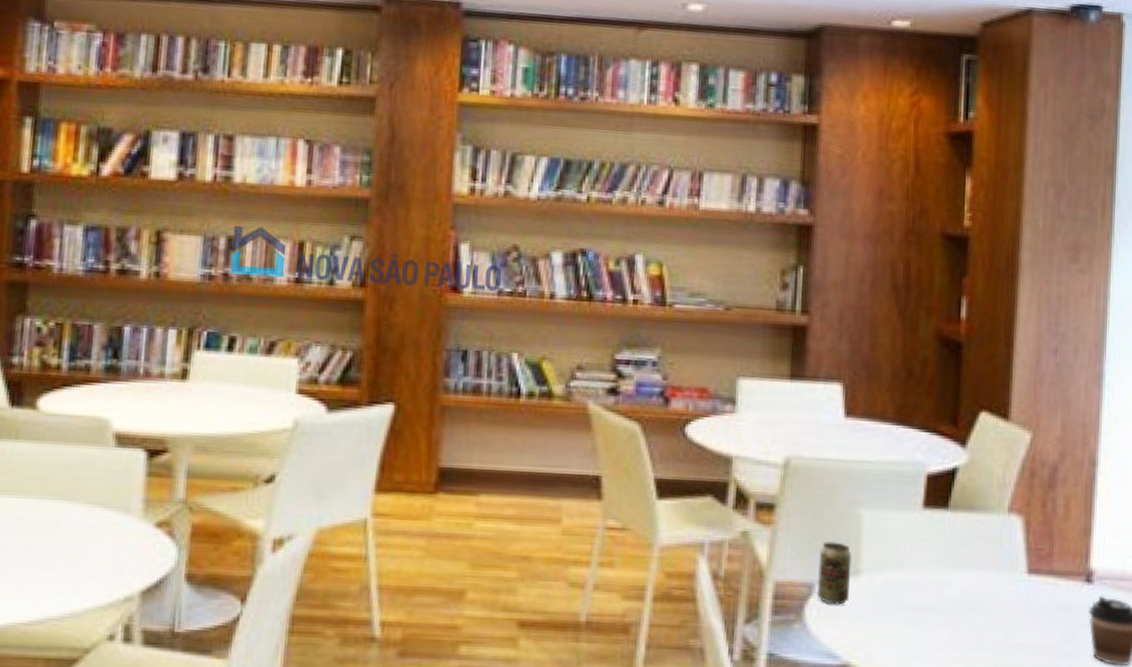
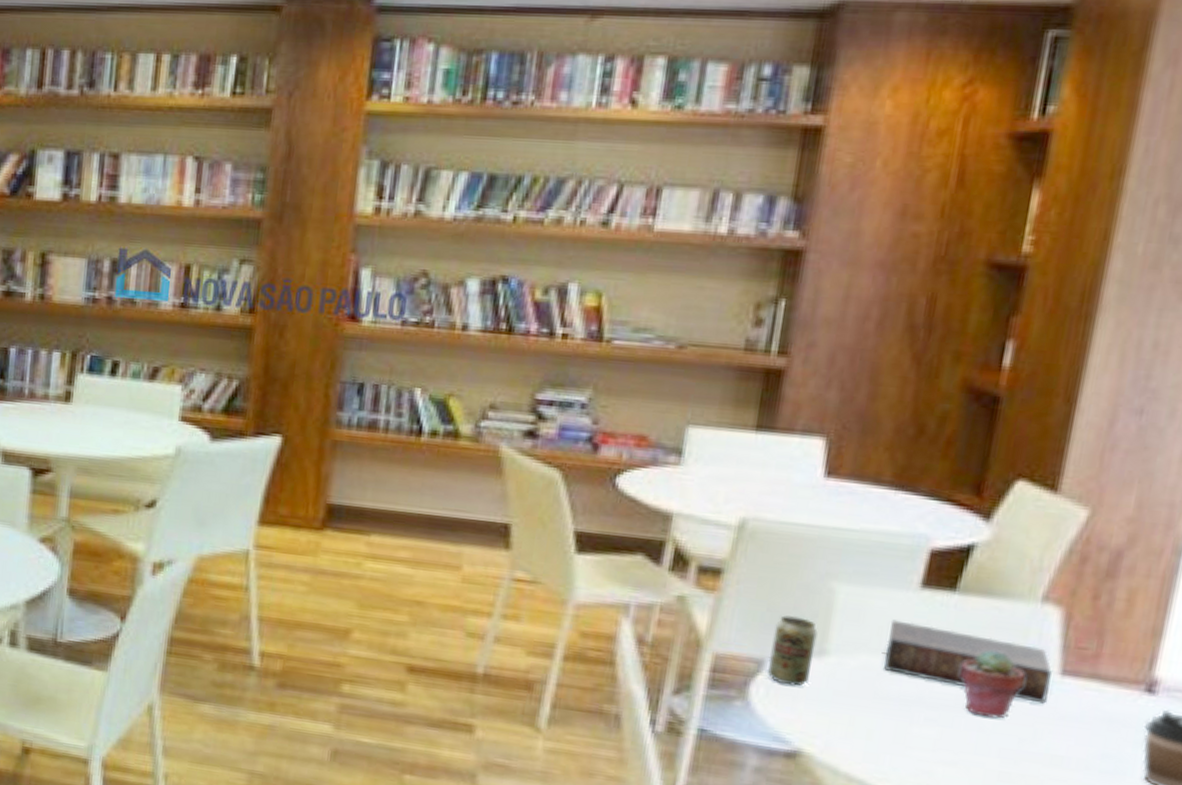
book: none [903,538,1021,600] -> present [884,620,1052,704]
potted succulent: none [958,557,1003,617] -> present [960,649,1025,719]

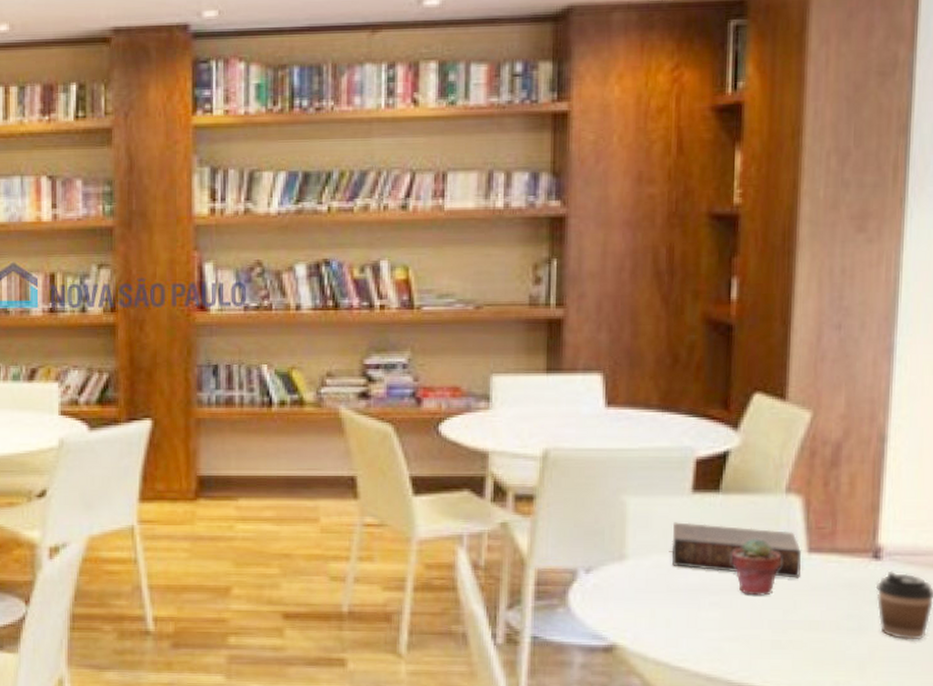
beverage can: present [768,615,818,687] -> none [580,529,616,589]

